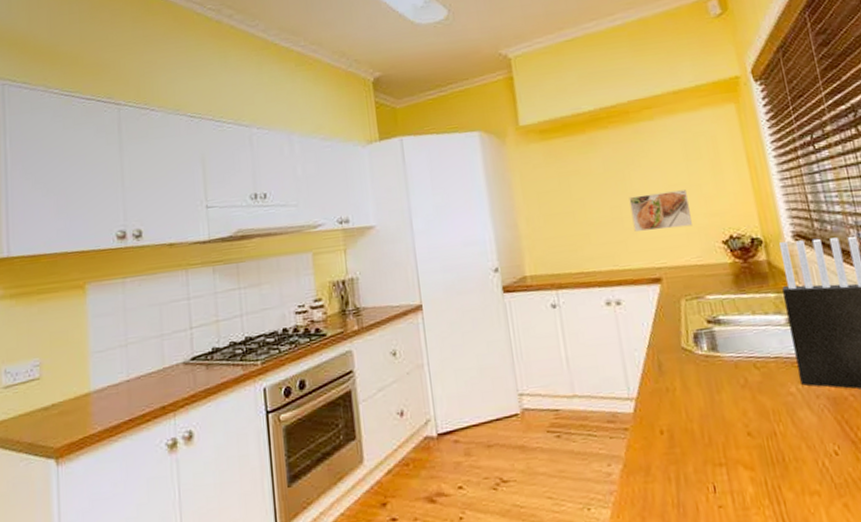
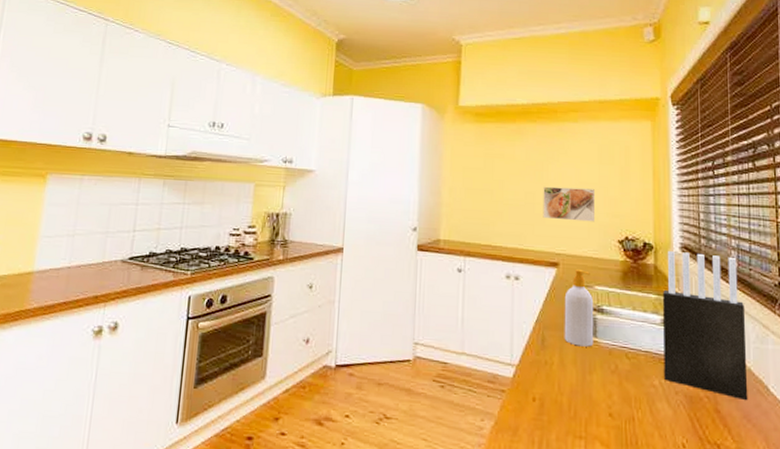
soap bottle: none [674,281,716,365] -> present [564,270,594,347]

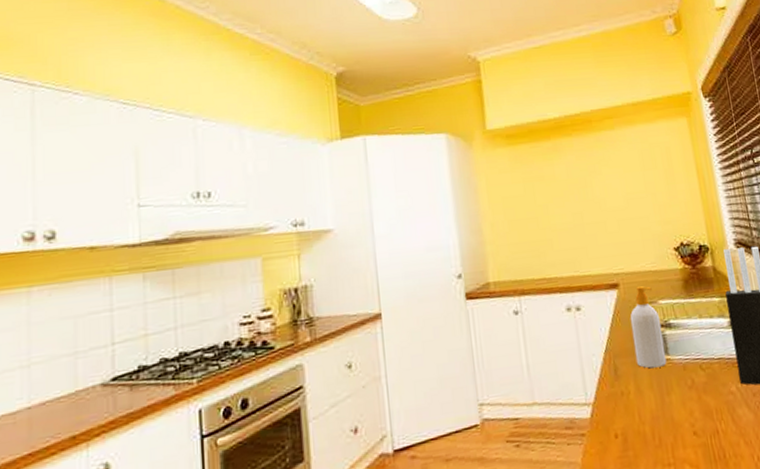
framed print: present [543,186,594,222] -> none [590,198,647,238]

